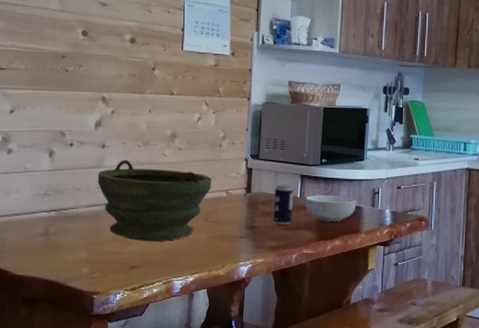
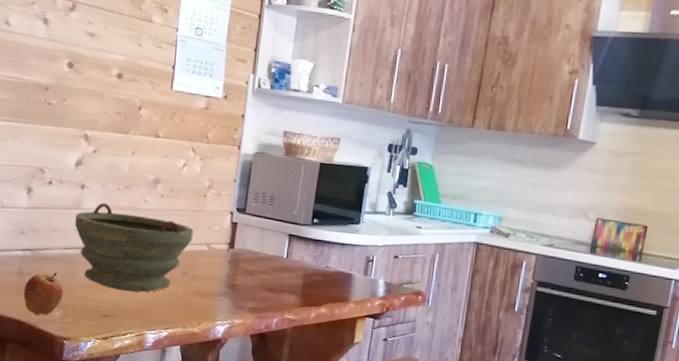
apple: none [50,229,90,272] -> present [23,272,63,315]
beverage can: present [273,184,294,225] -> none [255,242,280,286]
cereal bowl: present [305,195,357,222] -> none [291,257,348,288]

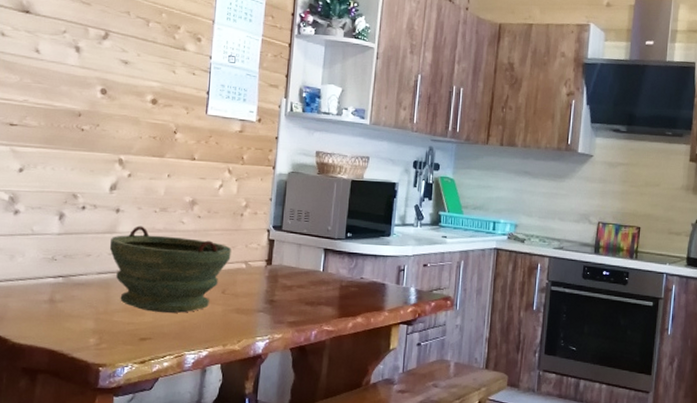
apple: present [23,272,63,315] -> none [55,298,98,343]

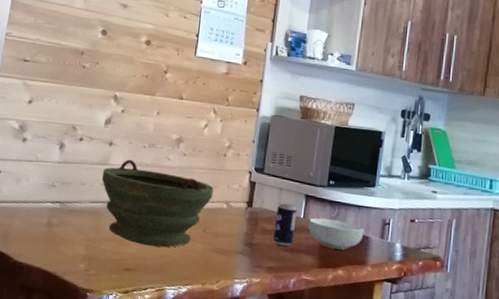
beverage can: none [294,257,317,300] -> present [273,202,297,246]
cereal bowl: none [328,270,381,299] -> present [308,217,364,250]

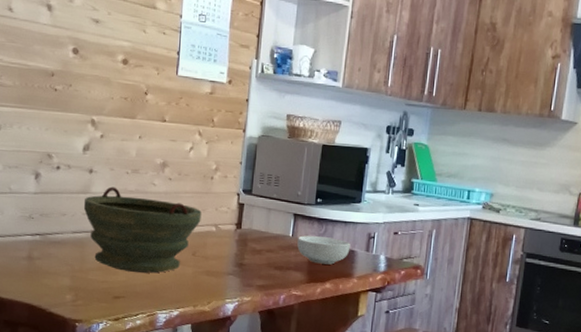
beverage can: present [273,202,297,246] -> none [263,222,286,264]

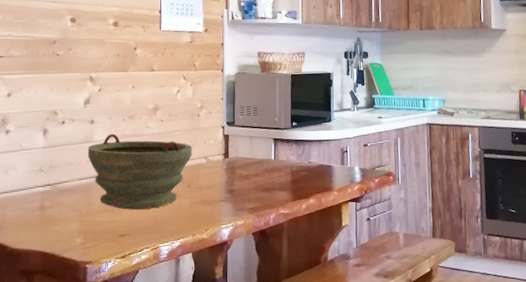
cereal bowl: present [297,235,351,265] -> none [279,156,327,182]

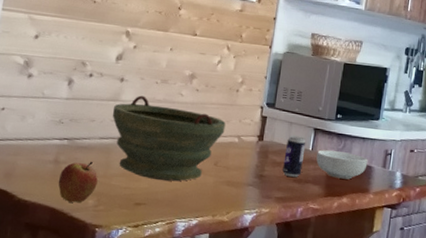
apple: none [46,202,82,244] -> present [58,161,98,203]
beverage can: none [250,148,269,187] -> present [282,135,306,177]
cereal bowl: none [279,156,327,182] -> present [316,150,368,180]

